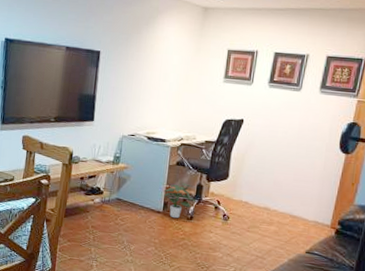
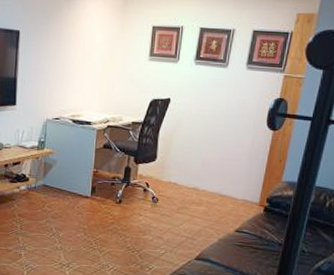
potted plant: present [163,183,195,219] -> none [91,167,124,203]

